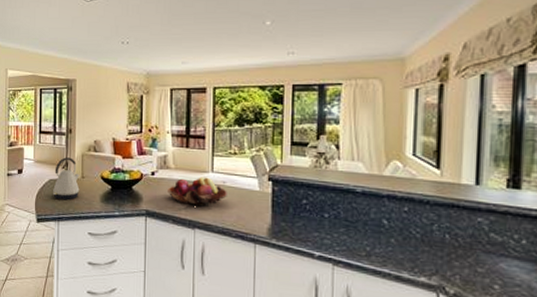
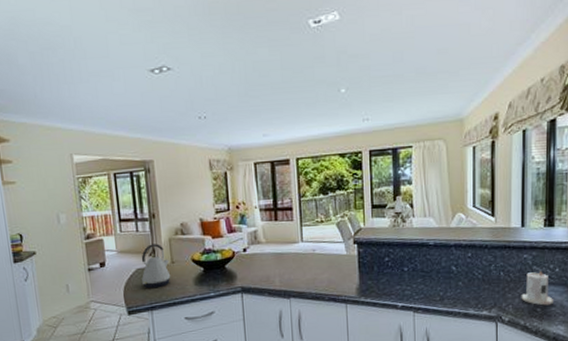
fruit basket: present [167,177,227,206] -> none [261,247,318,277]
candle: none [472,239,517,284] -> present [521,270,553,306]

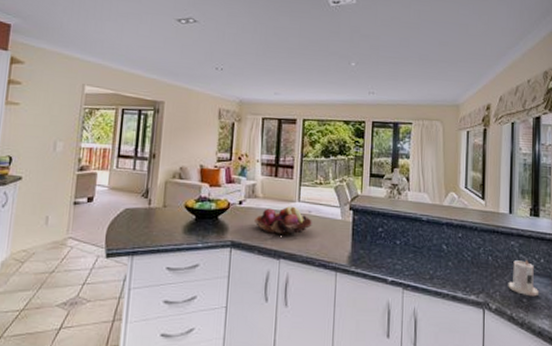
kettle: present [141,244,171,289] -> none [128,184,162,232]
fruit basket: none [261,247,318,277] -> present [254,206,312,236]

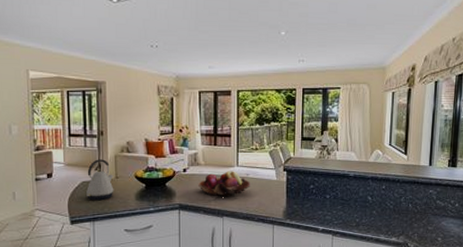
kettle: none [128,184,162,232] -> present [86,159,114,201]
candle: present [508,259,538,297] -> none [425,205,452,236]

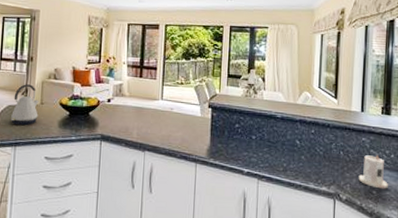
fruit basket: present [198,171,250,197] -> none [122,104,174,131]
candle: none [425,205,452,236] -> present [358,154,388,189]

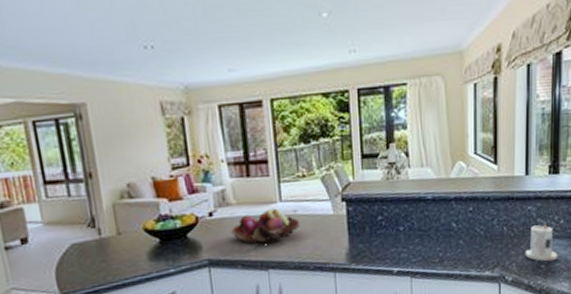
kettle: present [11,84,39,126] -> none [76,211,118,269]
fruit basket: none [122,104,174,131] -> present [231,208,300,244]

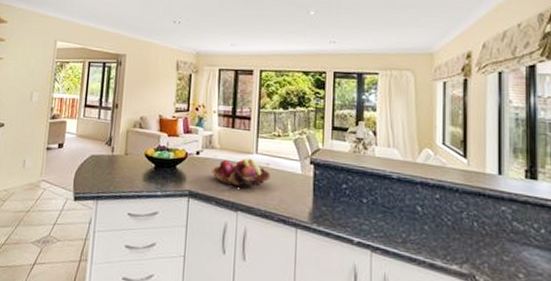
candle: present [525,223,557,262] -> none [499,228,539,273]

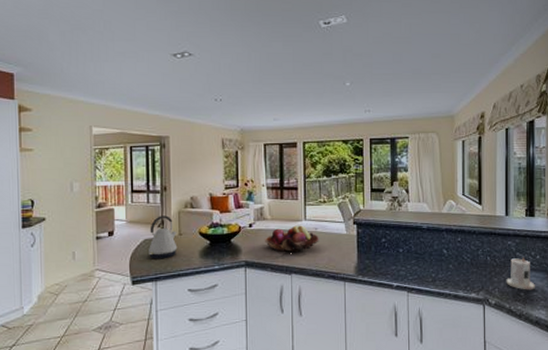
kettle: none [94,133,124,178] -> present [149,215,178,259]
candle: none [499,228,539,273] -> present [506,257,535,290]

